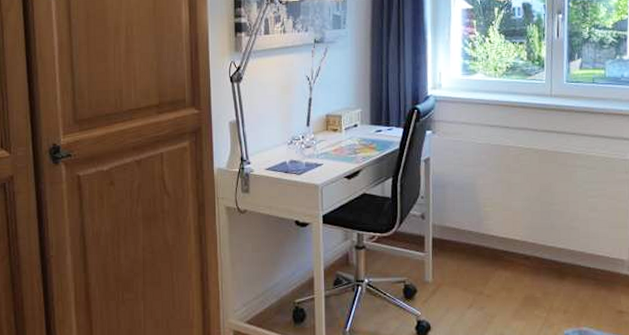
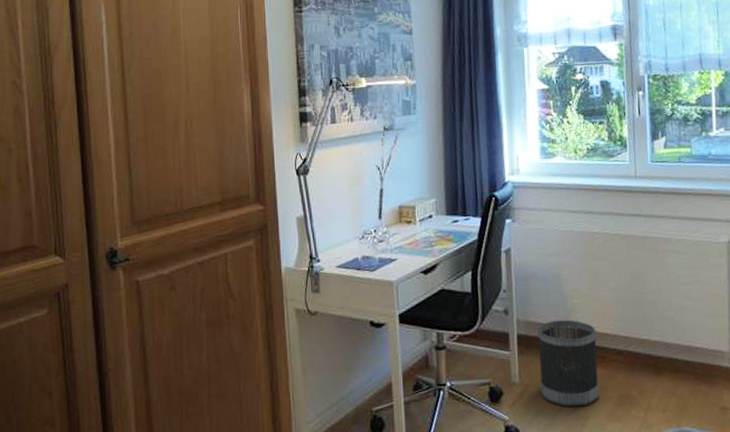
wastebasket: none [451,226,507,306] -> present [537,320,600,407]

